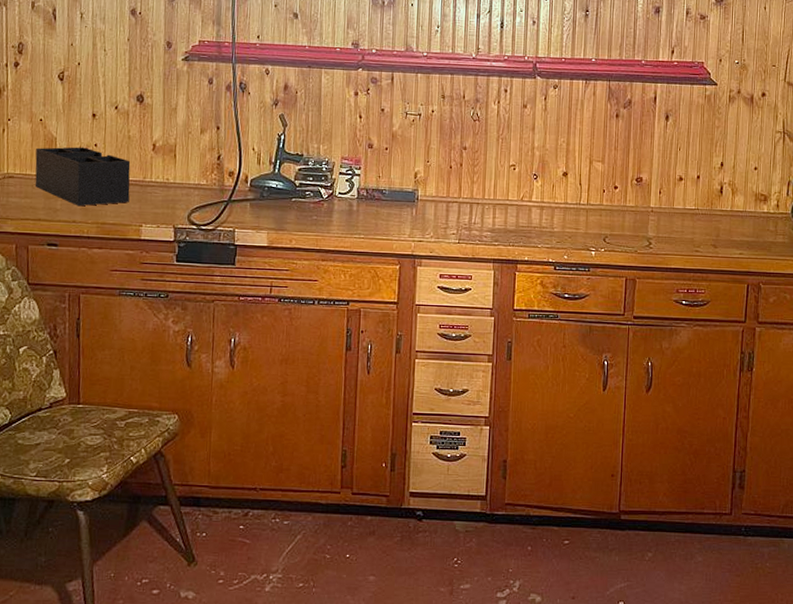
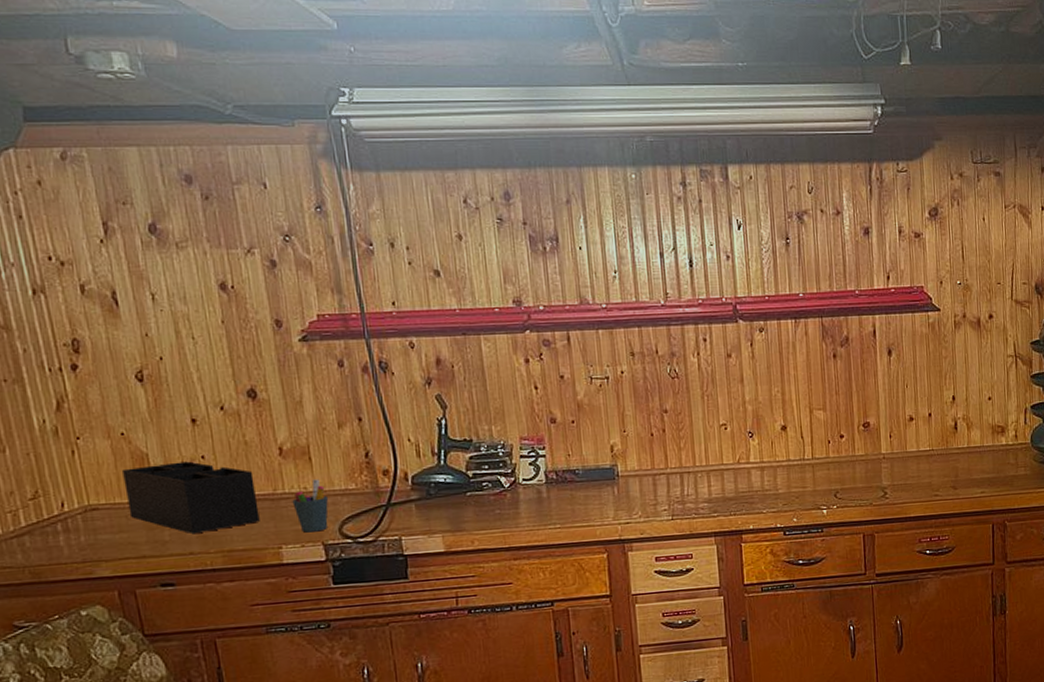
pen holder: none [156,173,183,216] -> present [292,479,329,533]

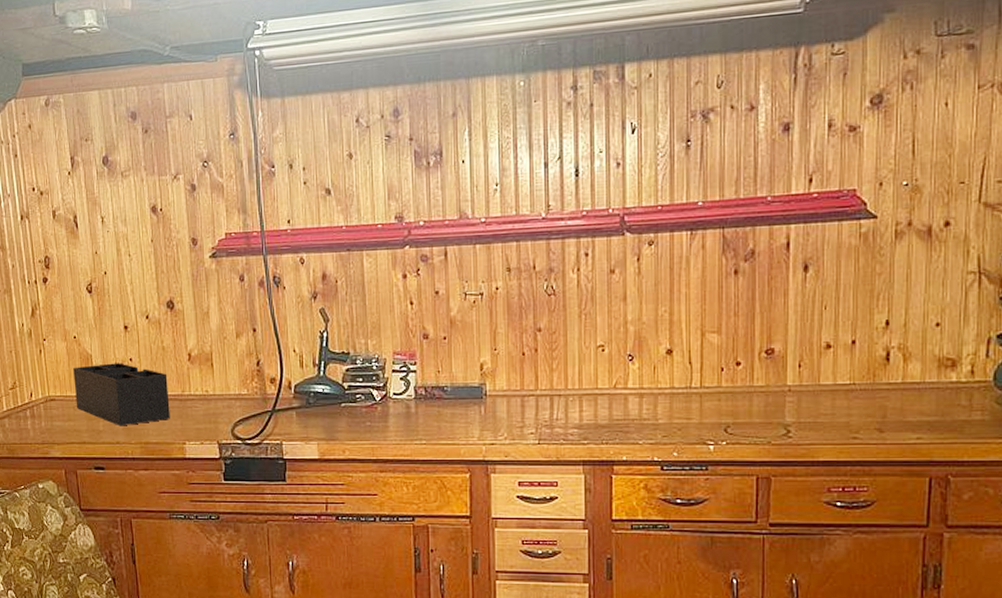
pen holder: present [292,479,329,533] -> none [196,384,224,432]

